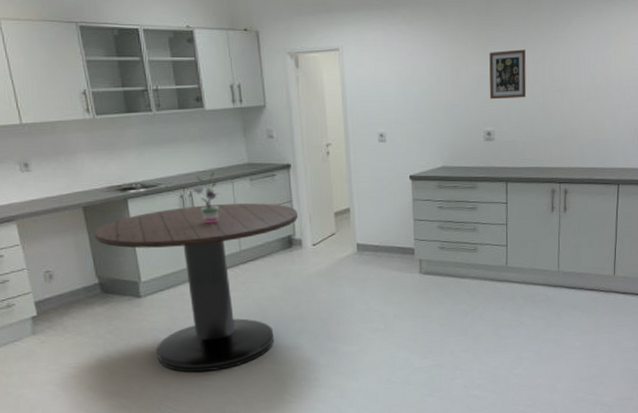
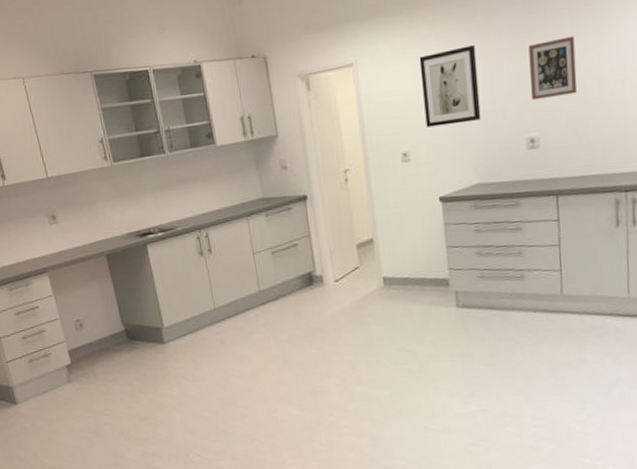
dining table: present [94,203,299,373] -> none [117,239,318,419]
potted plant: present [192,171,219,223] -> none [208,210,236,264]
wall art: none [398,46,448,113] -> present [419,45,481,128]

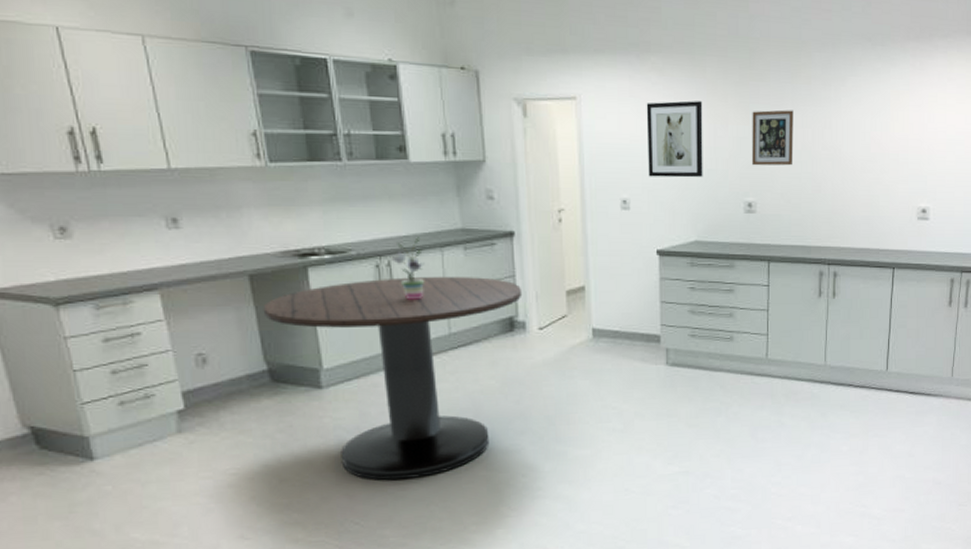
dining table: none [117,239,318,419] -> present [263,276,523,481]
potted plant: none [208,210,236,264] -> present [391,237,425,300]

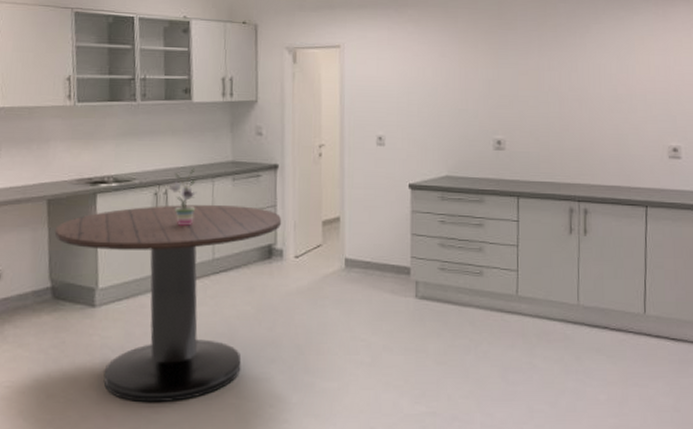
wall art: present [646,101,703,178] -> none [402,47,454,117]
picture frame: present [752,109,794,166] -> none [501,55,541,106]

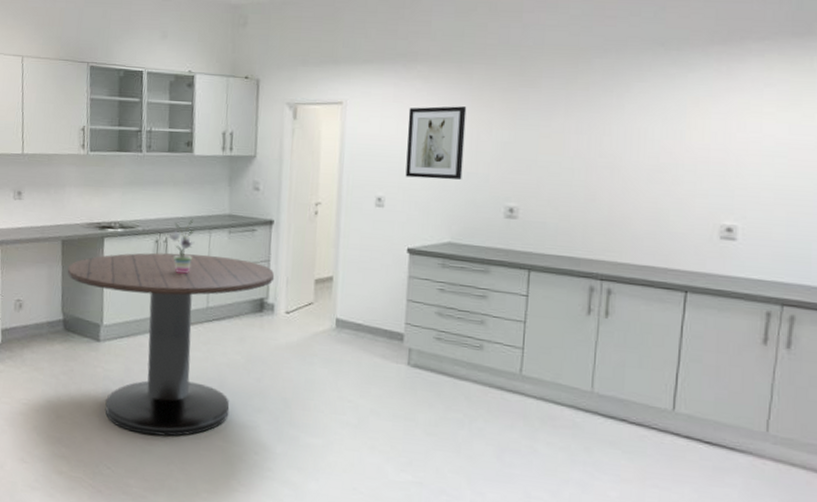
wall art: none [402,47,454,117] -> present [405,106,467,180]

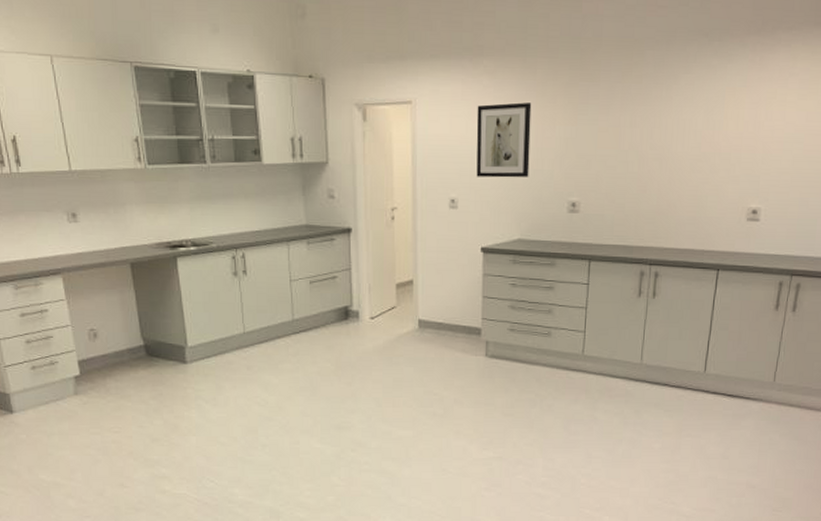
dining table: present [67,252,275,437] -> none [141,267,357,447]
potted plant: present [168,219,195,274] -> none [245,232,273,288]

